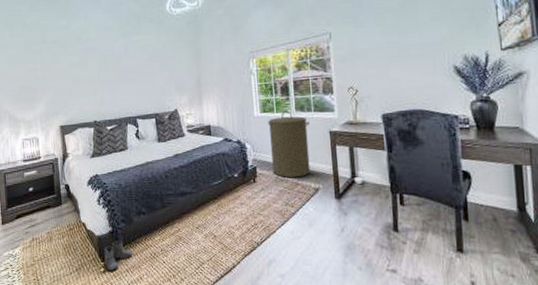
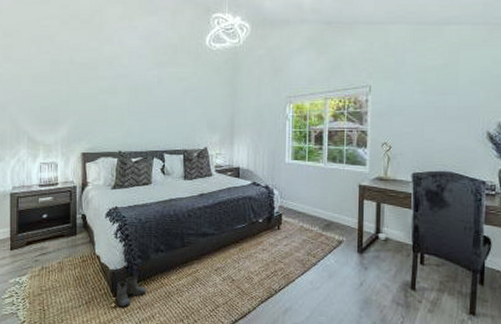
laundry hamper: present [268,110,310,178] -> none [298,159,340,229]

